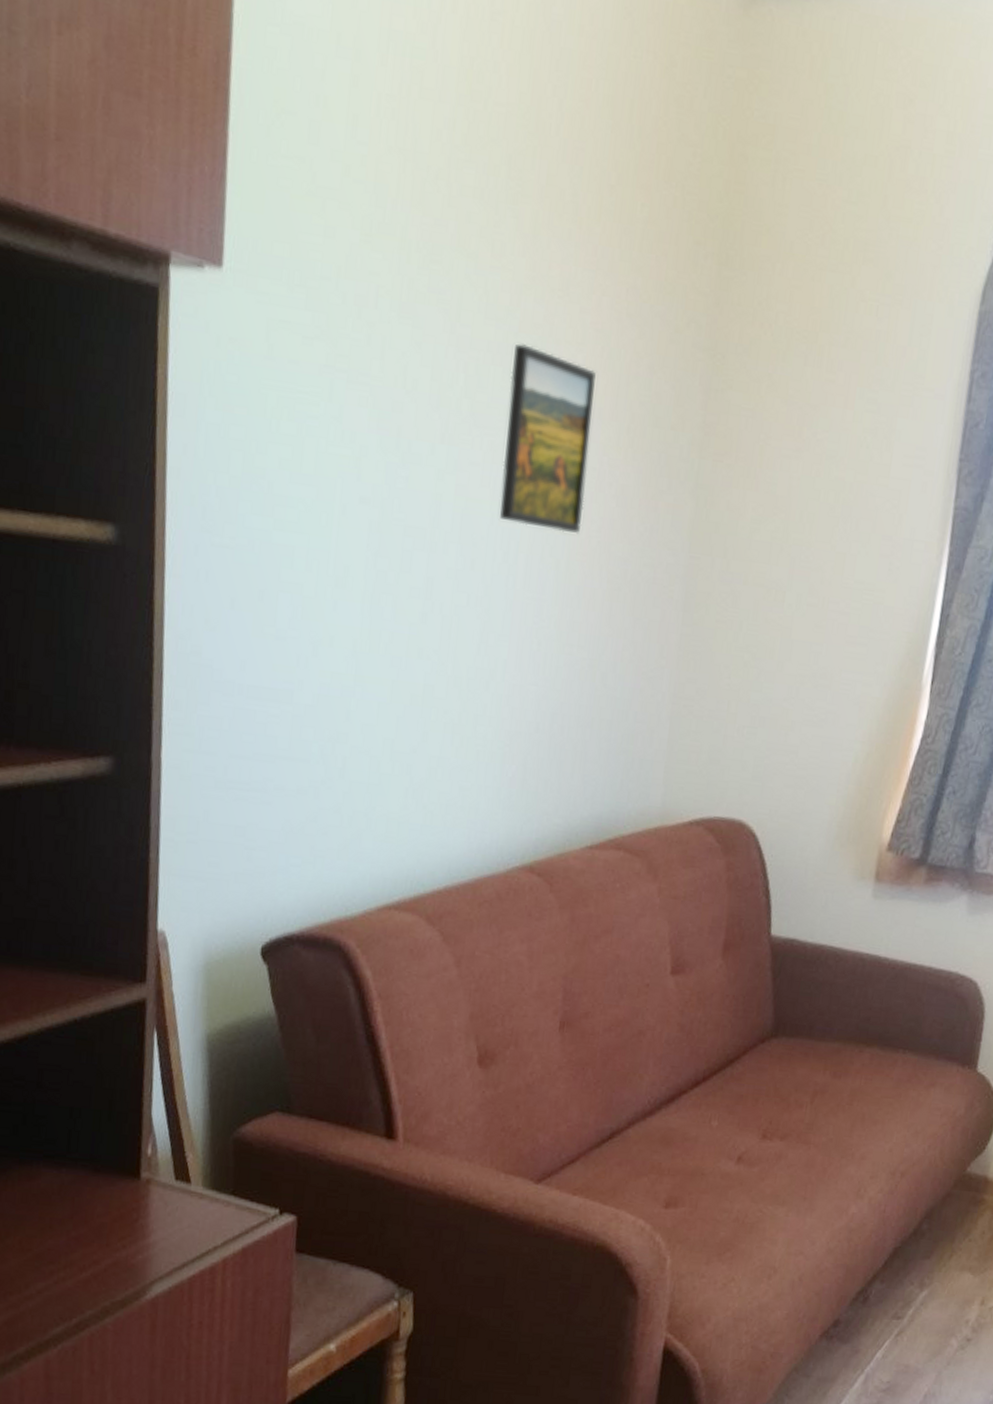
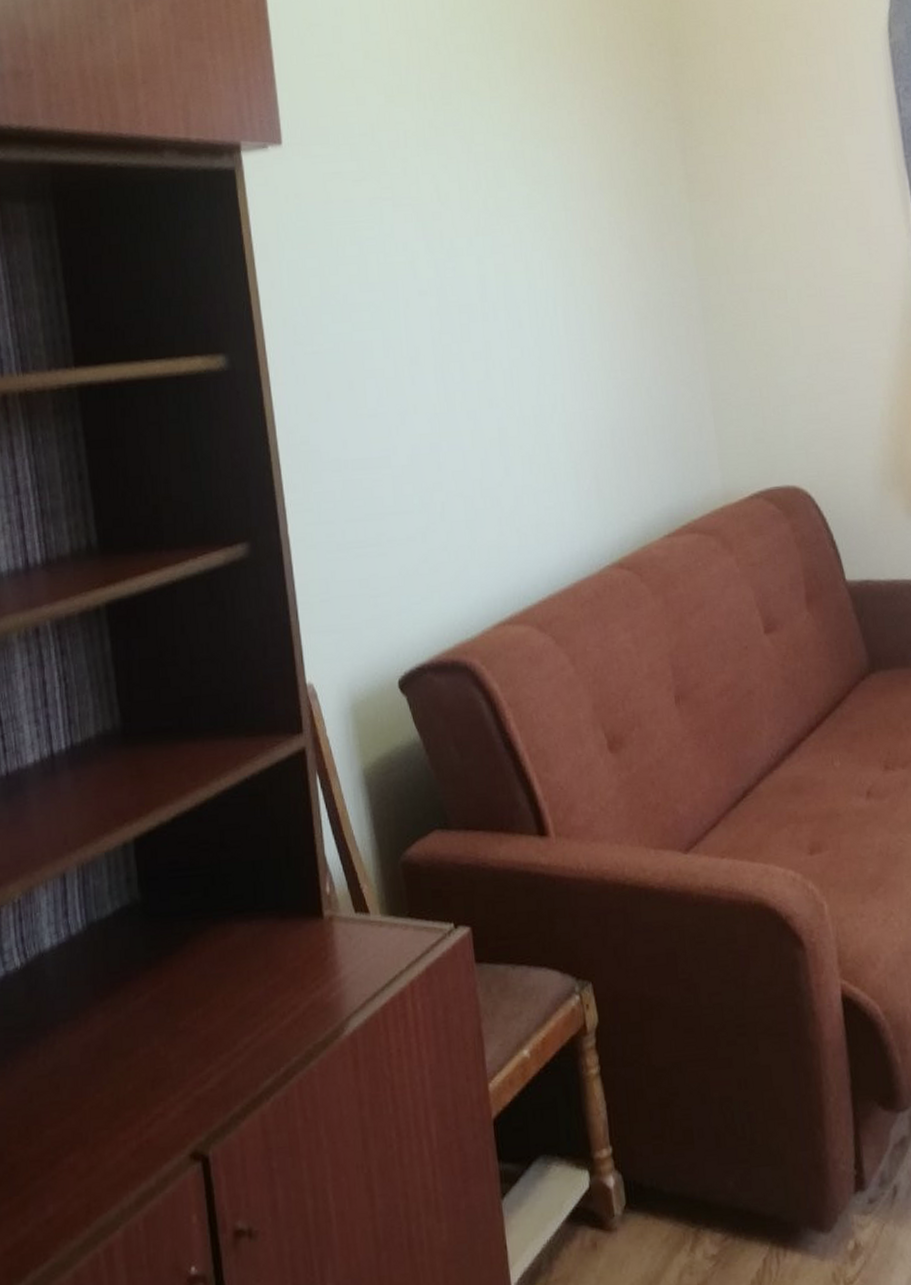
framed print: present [499,343,596,535] -> none [522,147,604,284]

